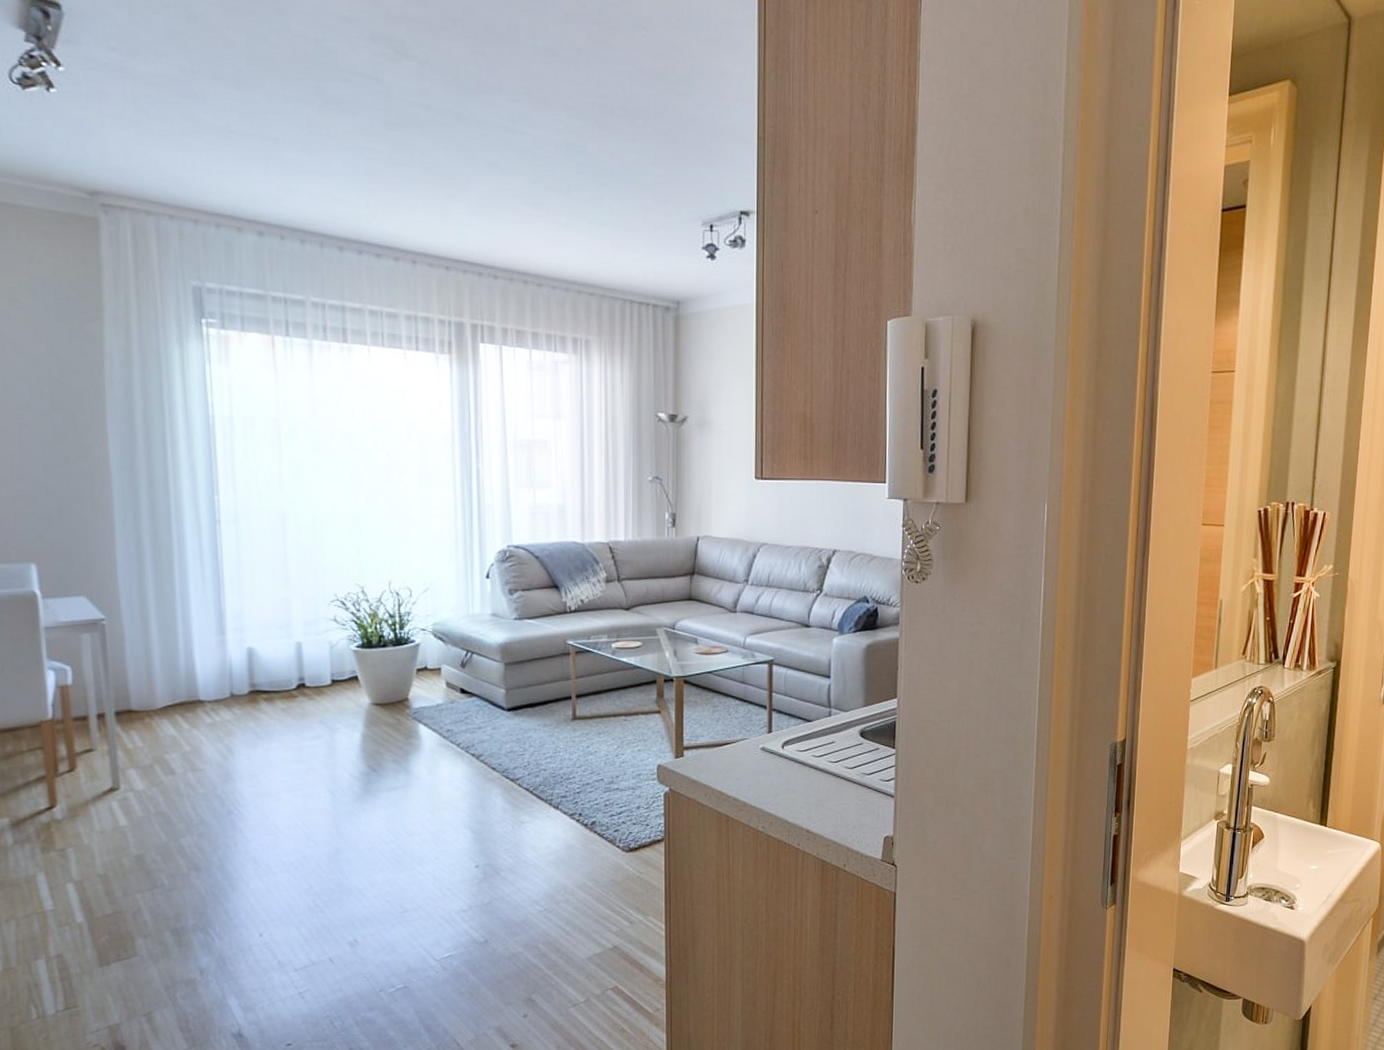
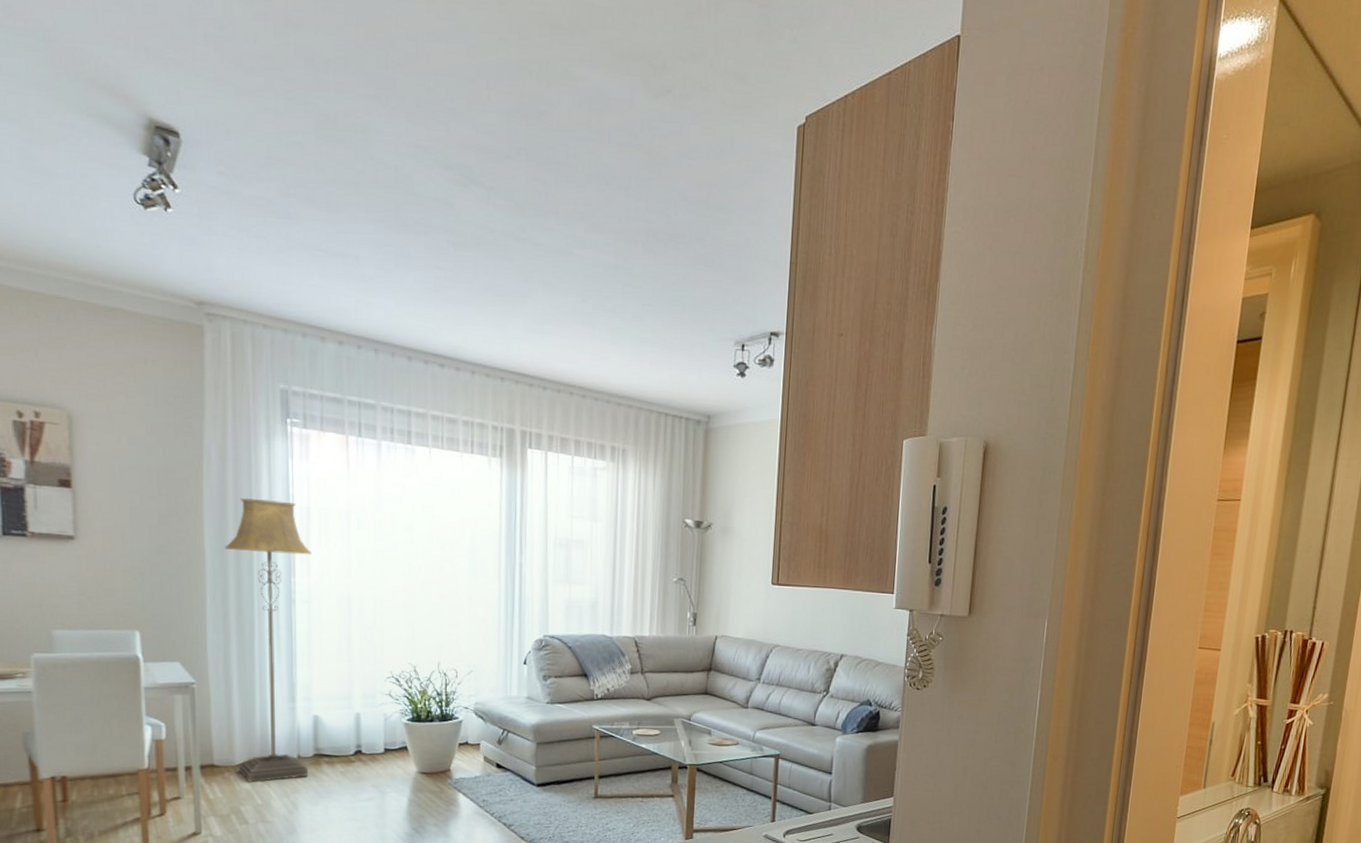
floor lamp: none [134,408,244,727] -> present [225,497,312,783]

